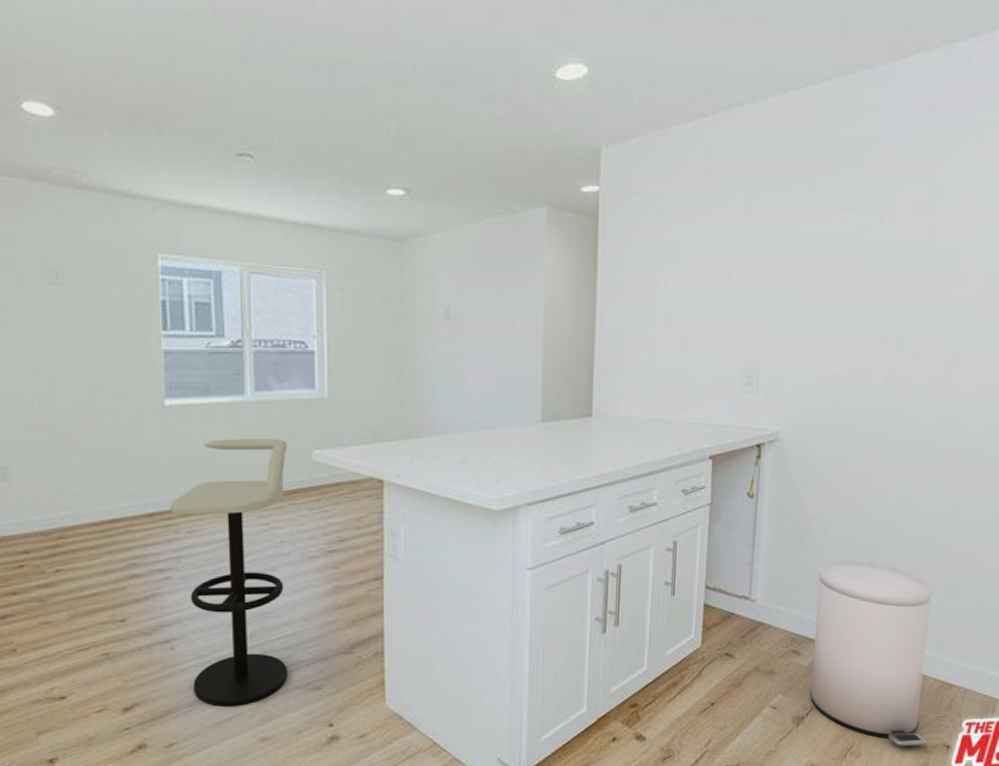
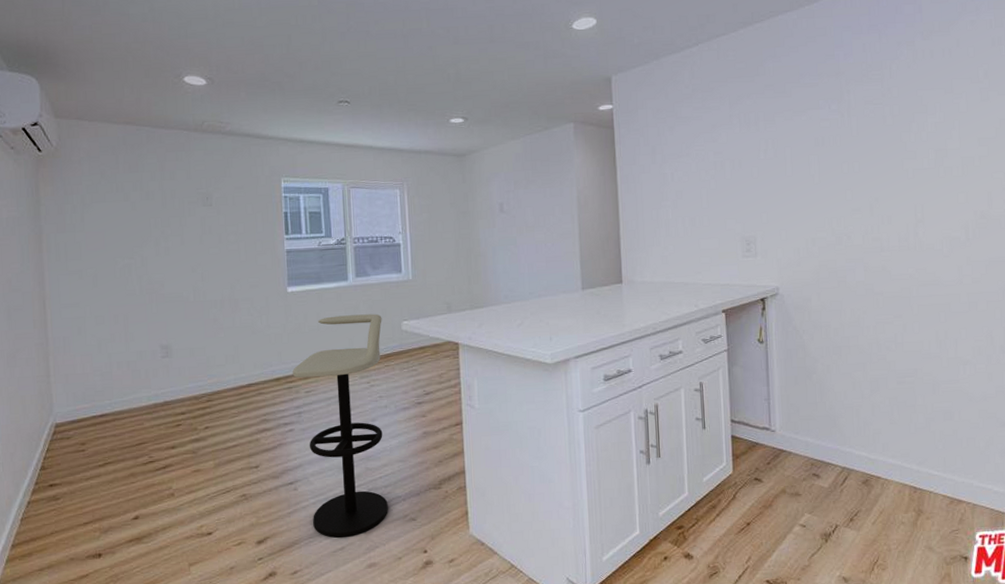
pedal bin: present [810,560,932,746] -> none [827,393,946,559]

